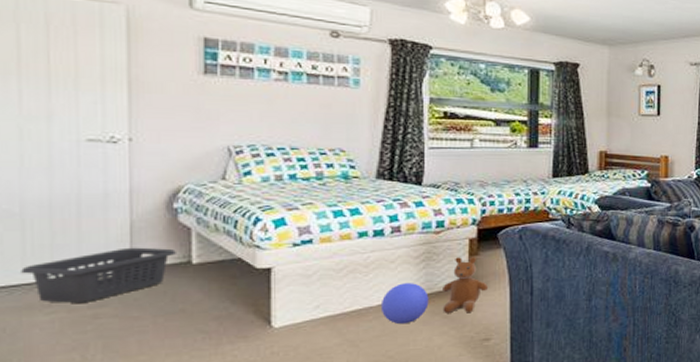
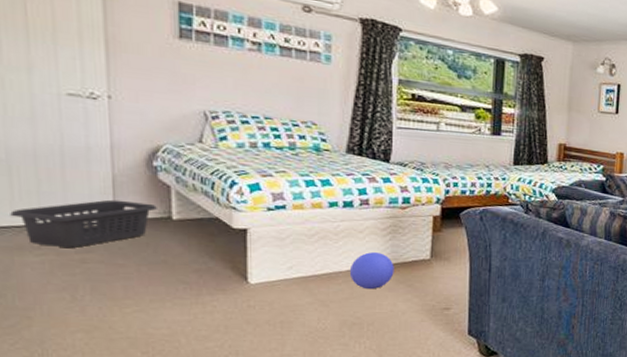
teddy bear: present [443,257,489,313] -> none [407,232,450,284]

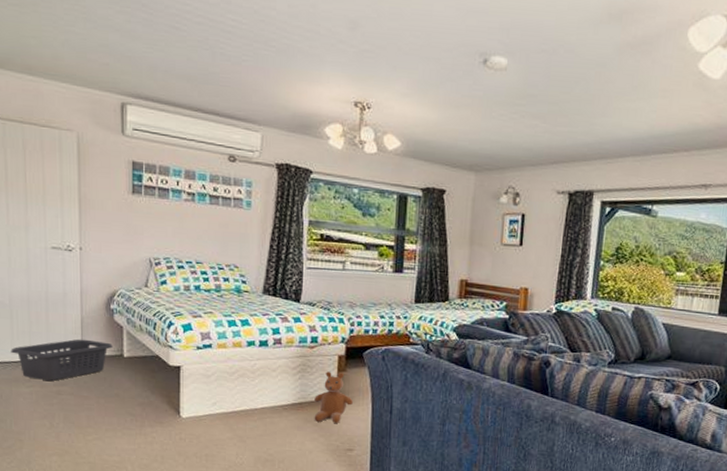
ball: present [349,252,394,290] -> none [263,390,303,428]
teddy bear: none [407,232,450,284] -> present [314,372,354,424]

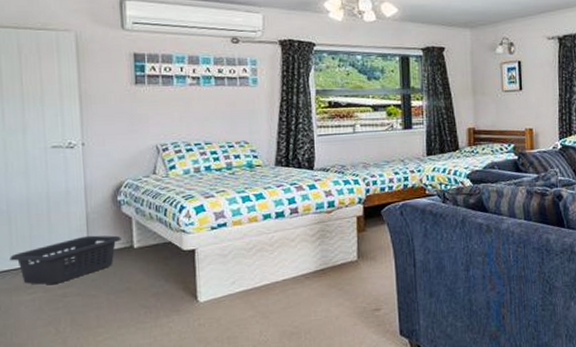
teddy bear: present [314,372,354,424] -> none [336,233,377,286]

